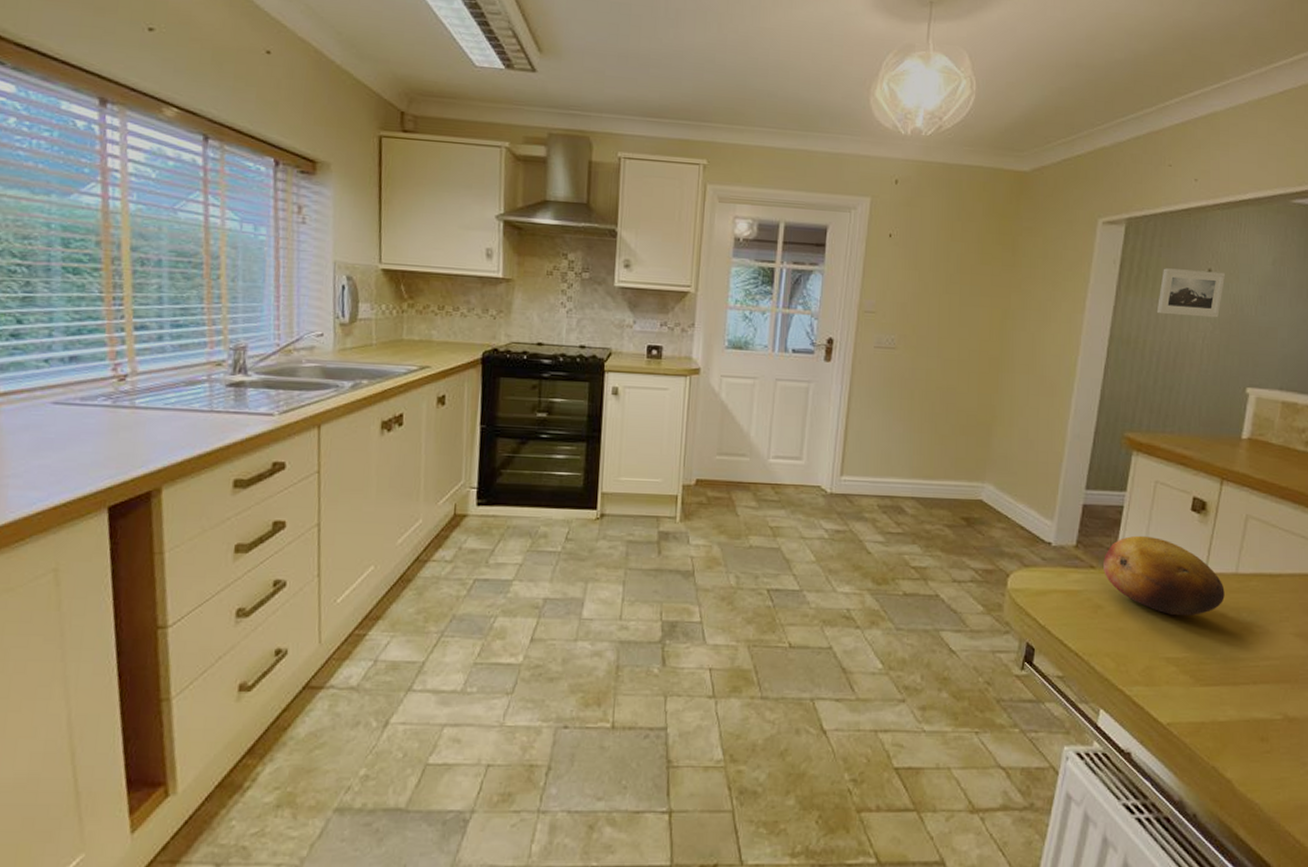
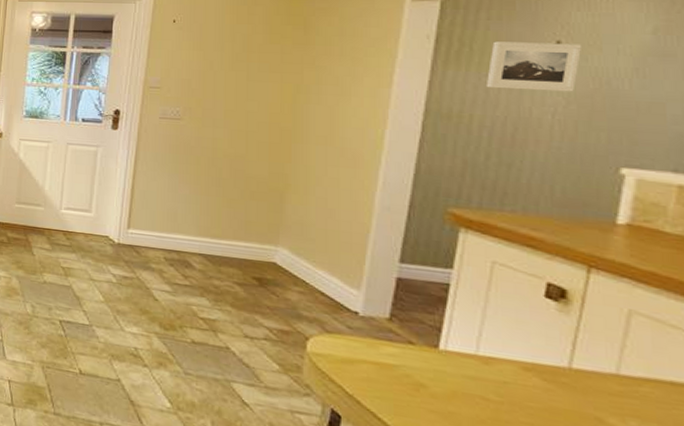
fruit: present [1103,535,1225,615] -> none [425,316,601,414]

